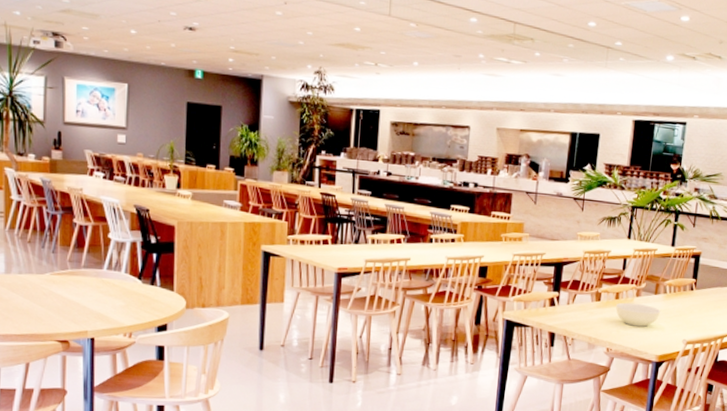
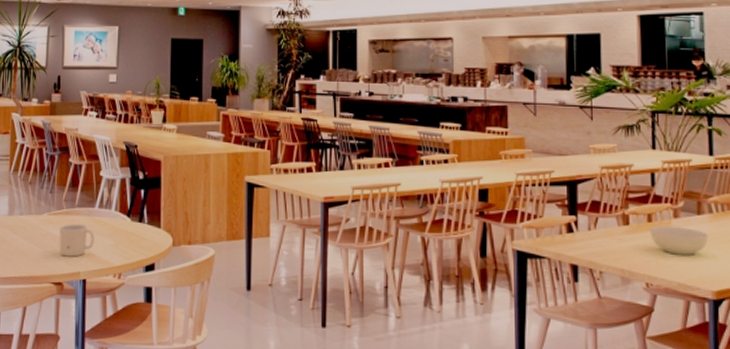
mug: none [64,284,103,317] -> present [59,224,95,257]

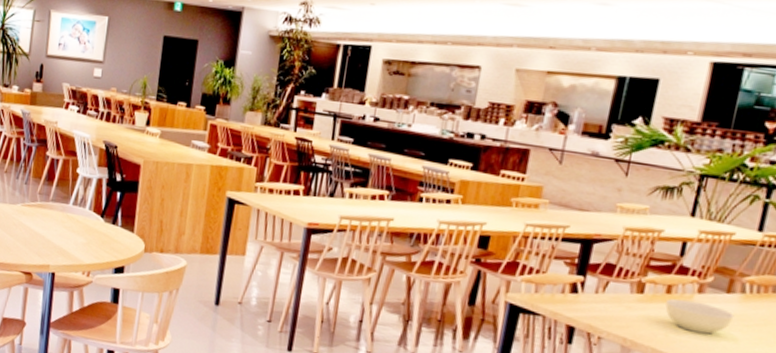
mug: present [59,224,95,257] -> none [30,217,67,250]

